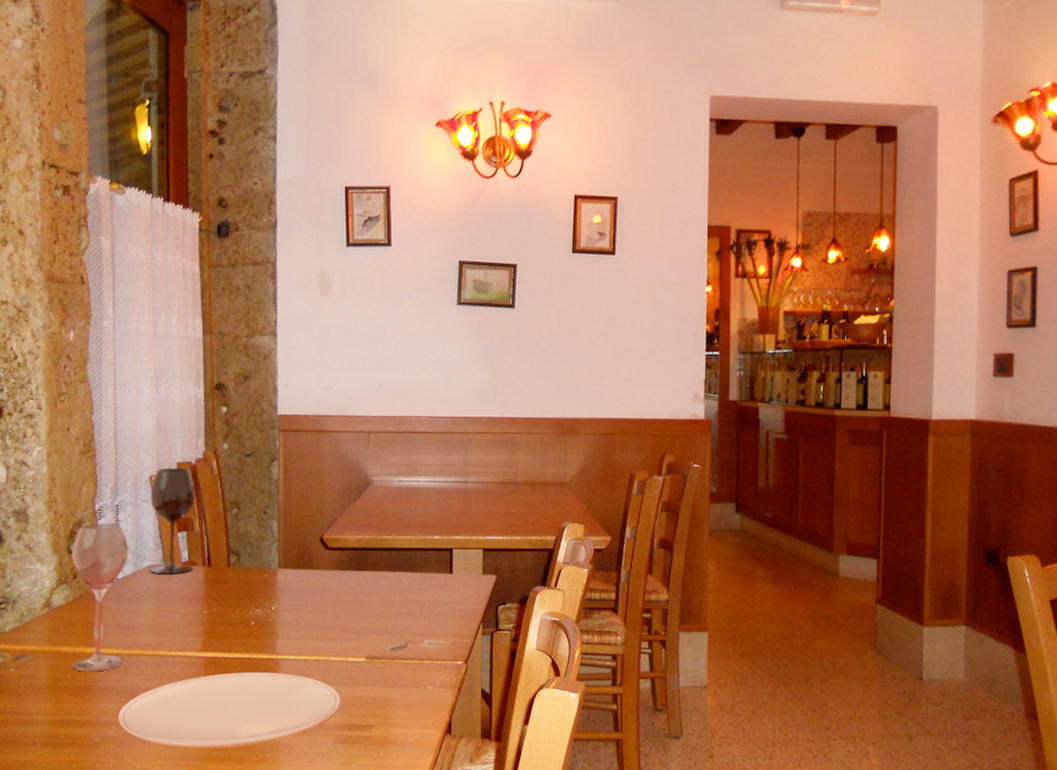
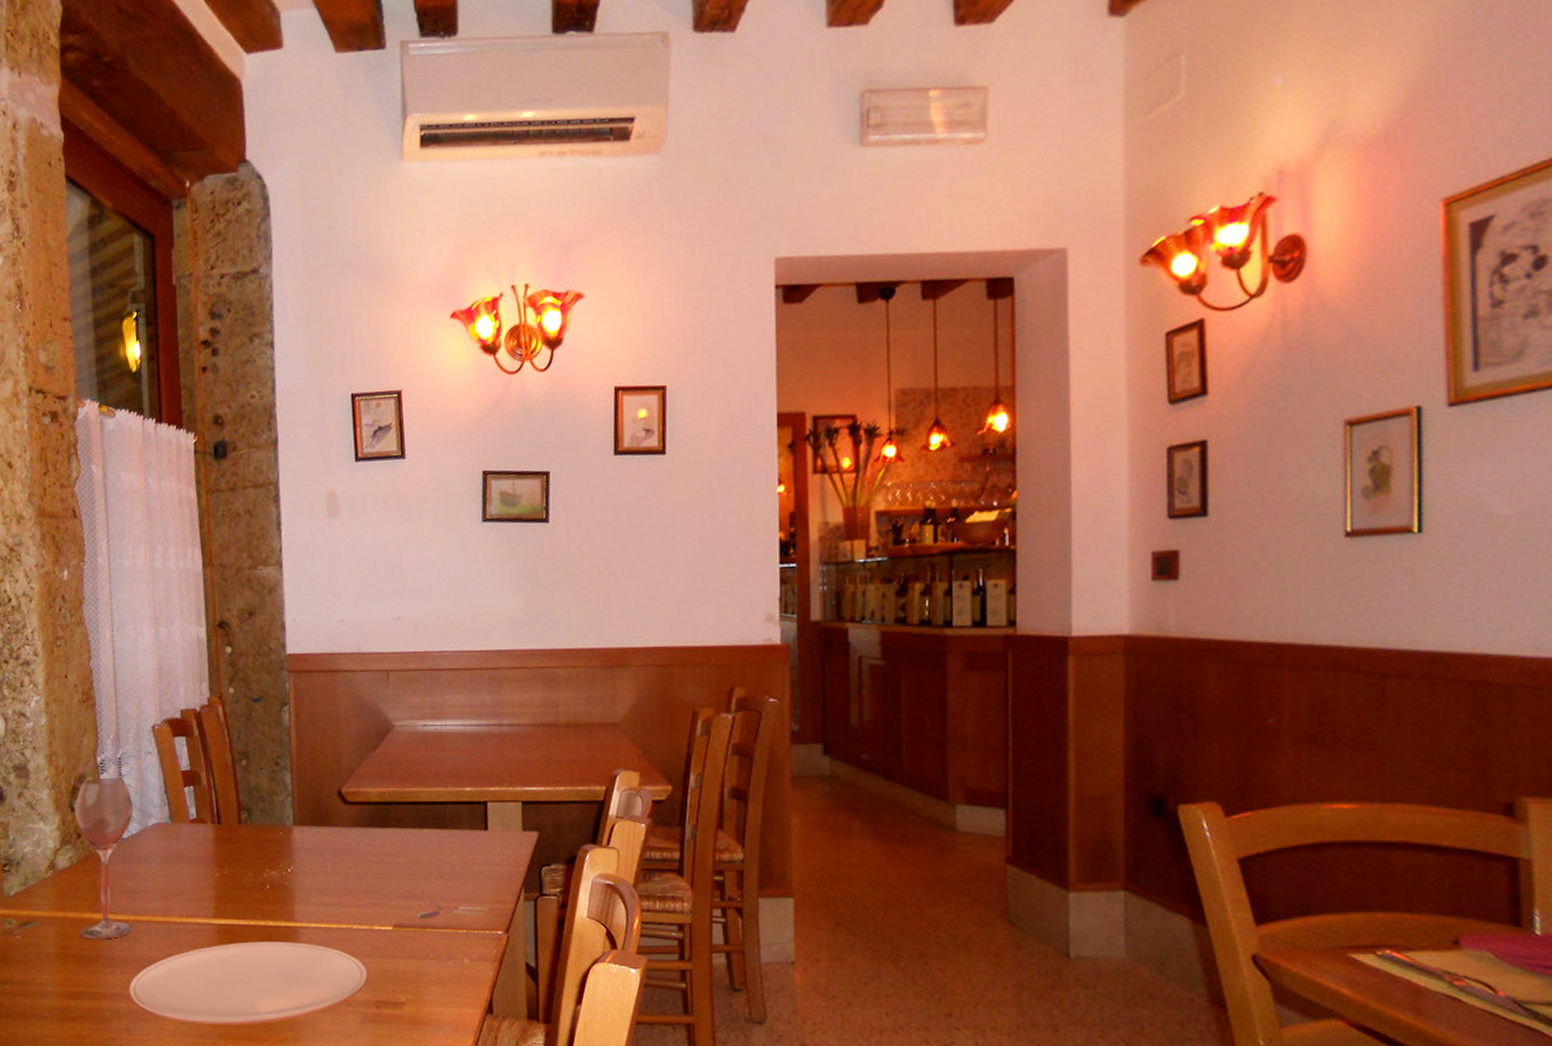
wineglass: present [149,467,196,574] -> none [153,715,202,833]

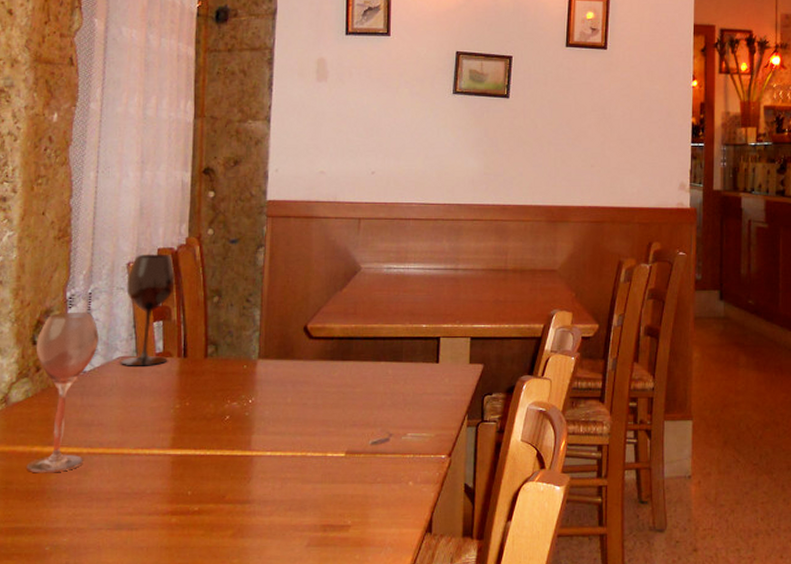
plate: present [128,942,368,1025] -> none [73,470,317,556]
wineglass: none [153,715,202,833] -> present [120,254,176,366]

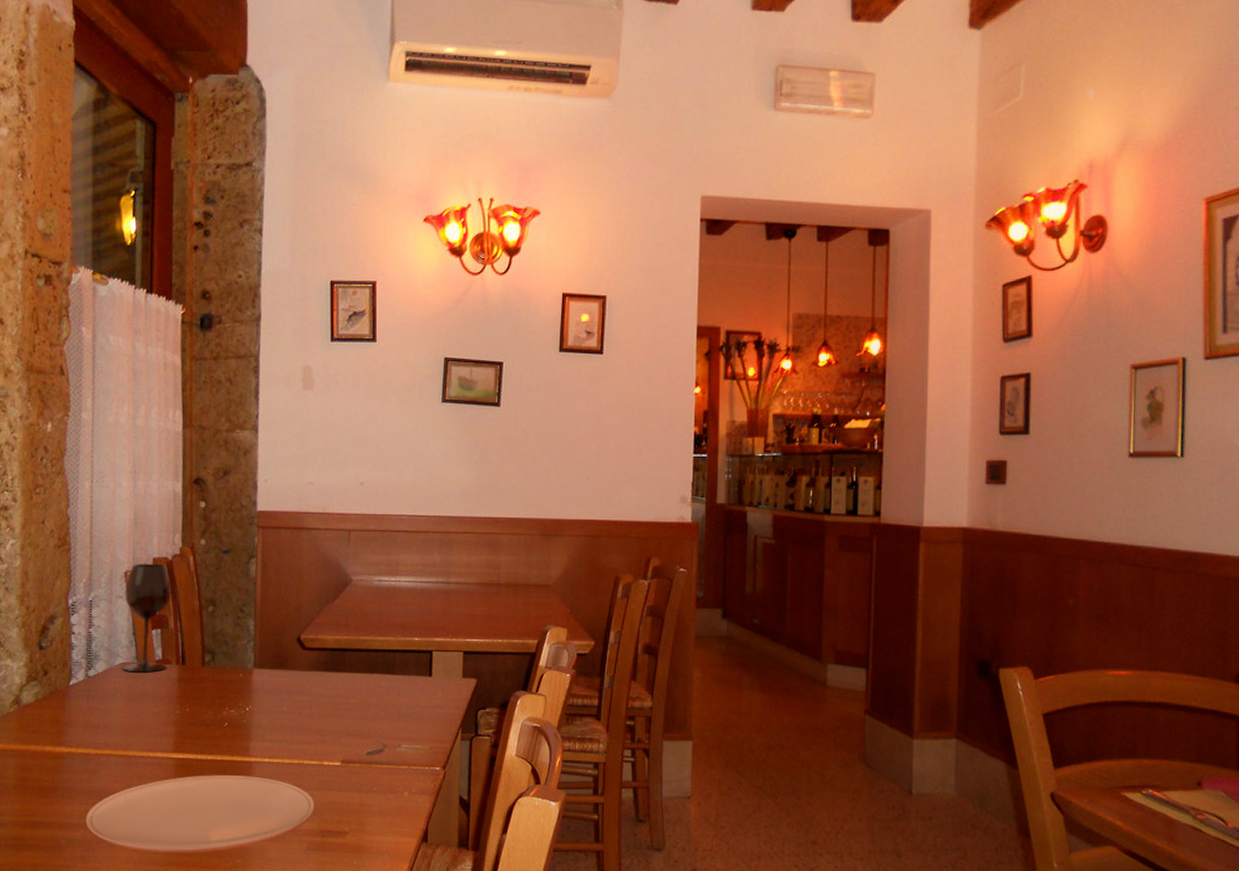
wineglass: present [26,311,99,473] -> none [40,618,101,772]
plate: none [73,470,317,556] -> present [85,775,315,853]

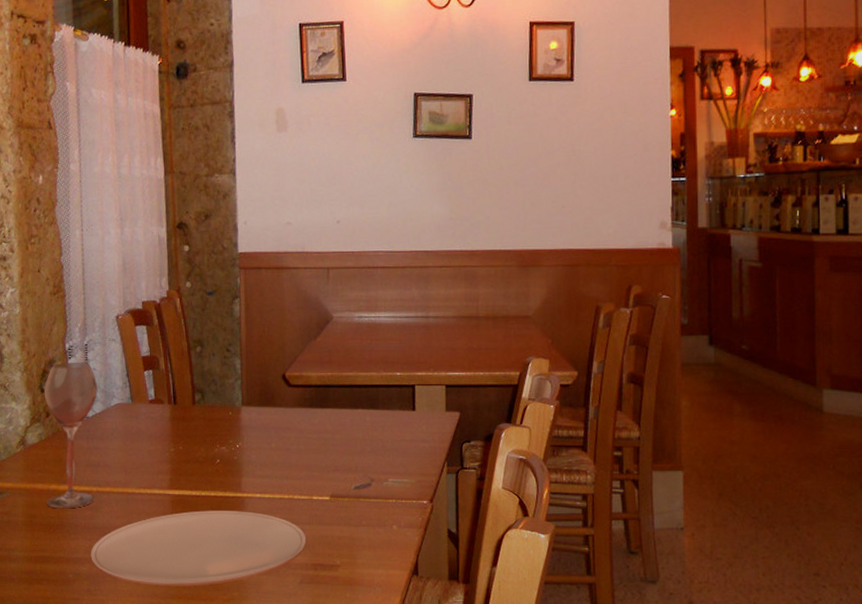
wineglass: none [40,618,101,772] -> present [44,362,98,509]
wineglass: present [122,563,172,673] -> none [117,306,161,412]

